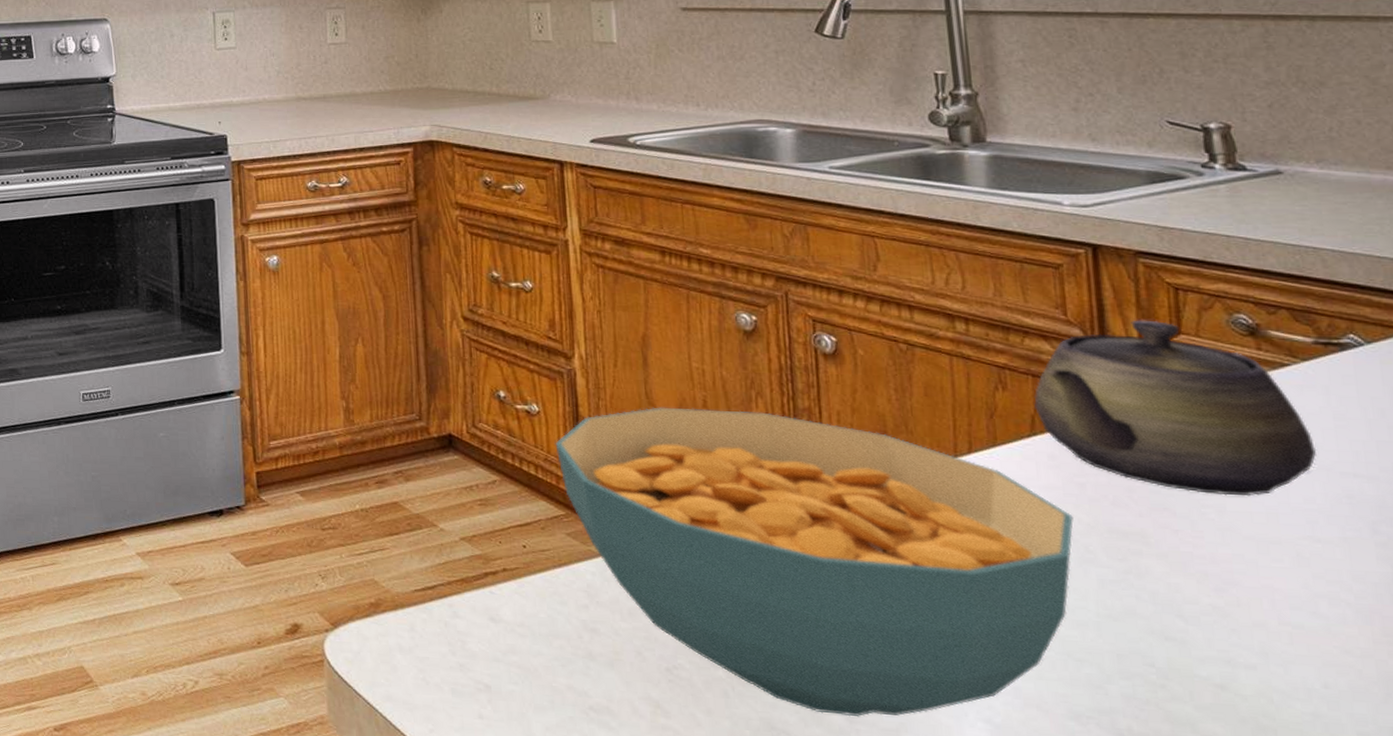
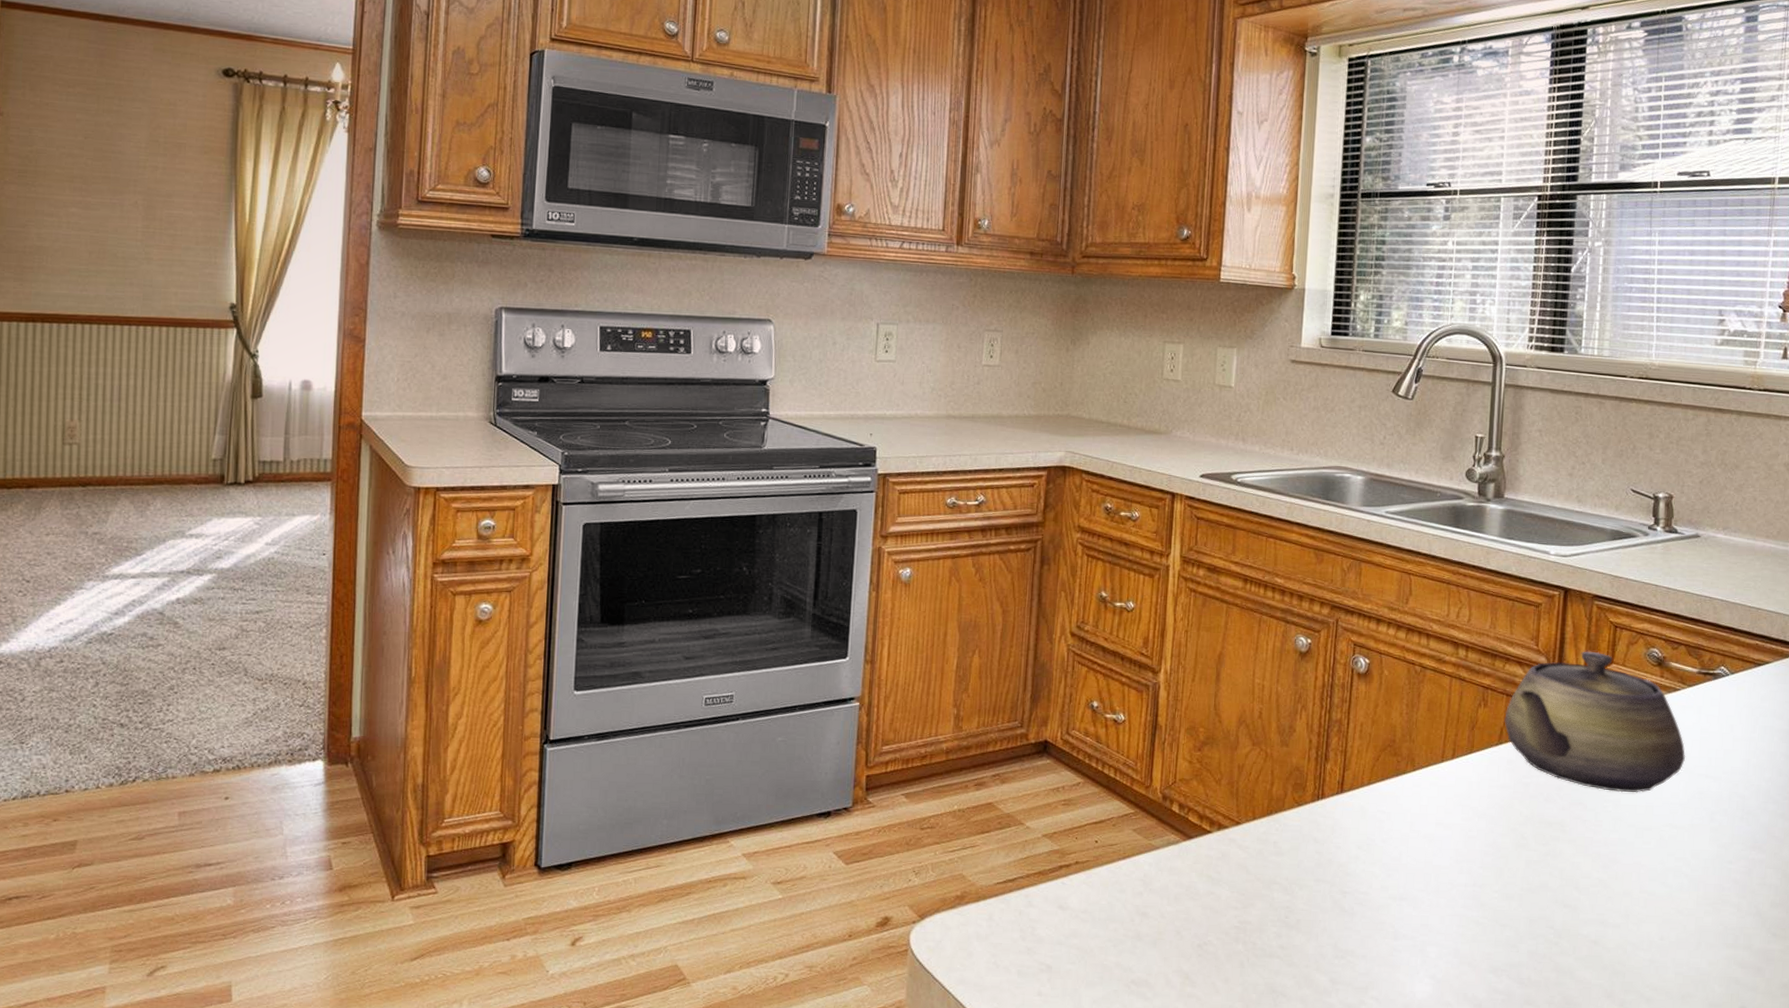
cereal bowl: present [555,407,1073,718] -> none [1134,717,1517,979]

